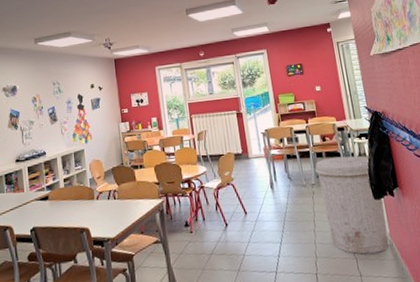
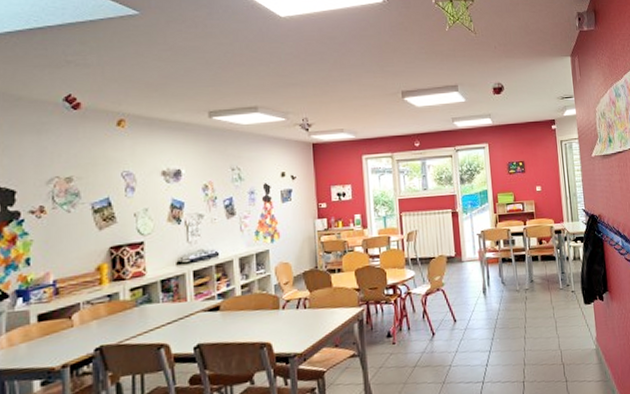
trash can: present [315,156,389,254] -> none [529,260,595,360]

